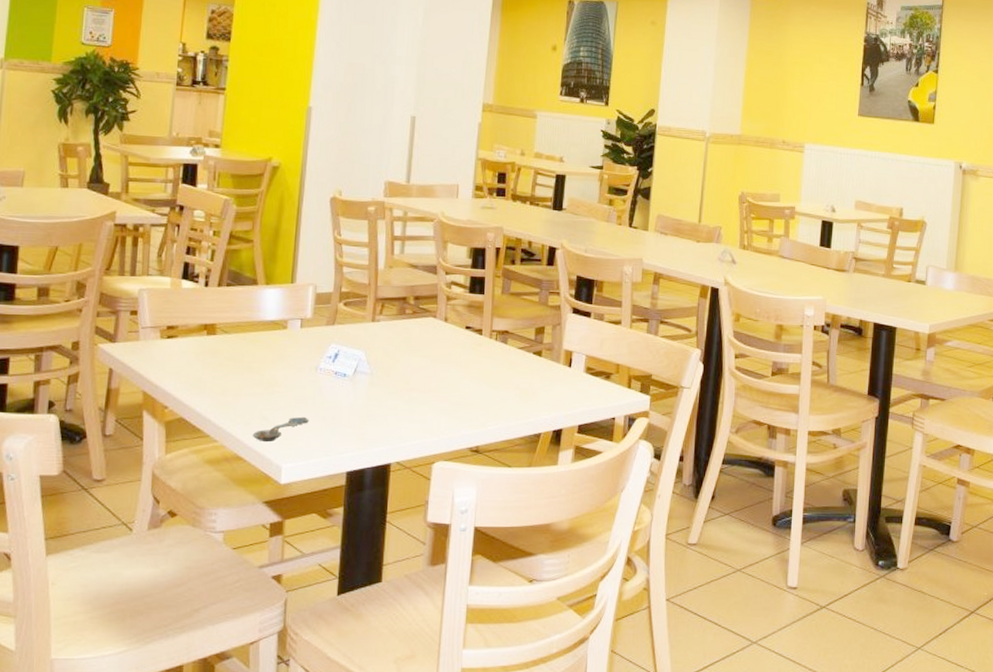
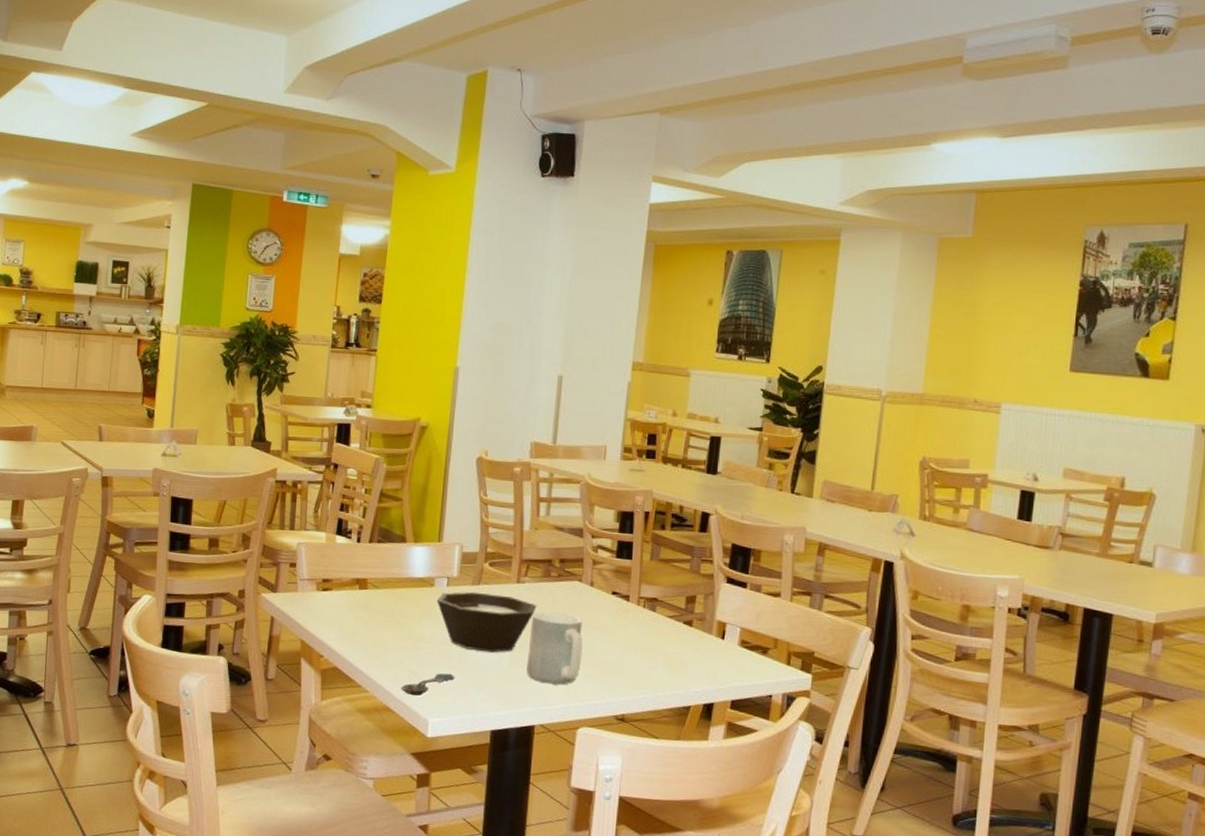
bowl: none [289,332,392,393] -> present [436,591,537,653]
mug: none [382,349,438,421] -> present [526,612,583,685]

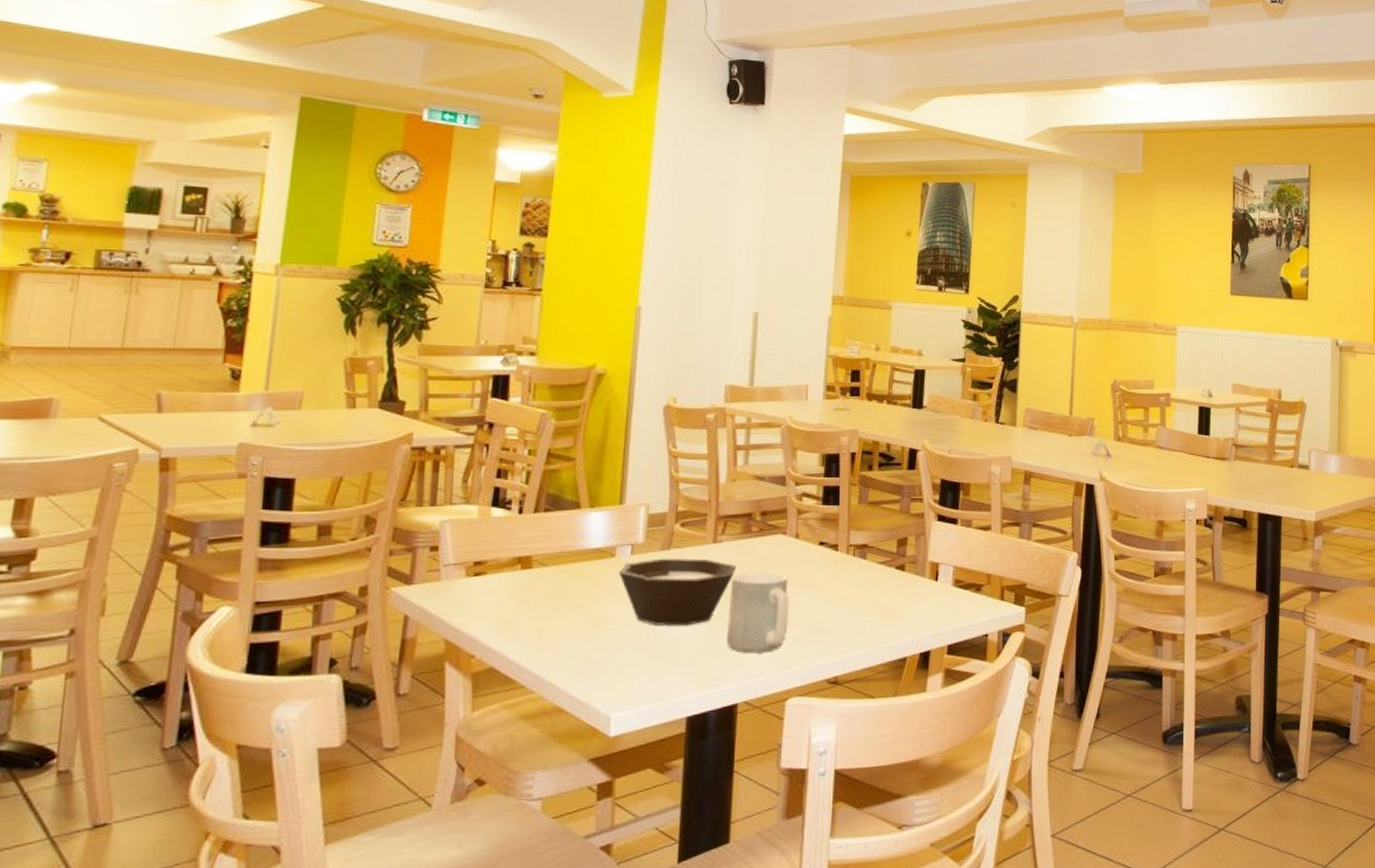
spoon: present [401,673,455,697] -> none [575,656,643,690]

